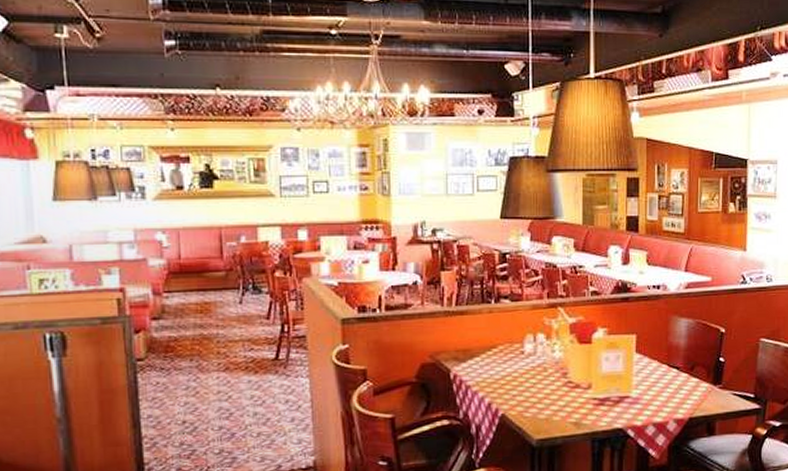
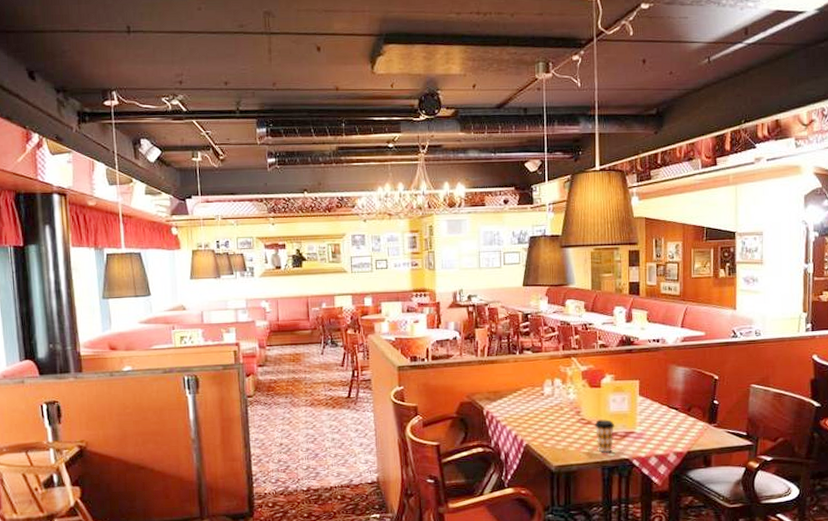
coffee cup: none [583,382,607,422] -> present [594,419,614,453]

